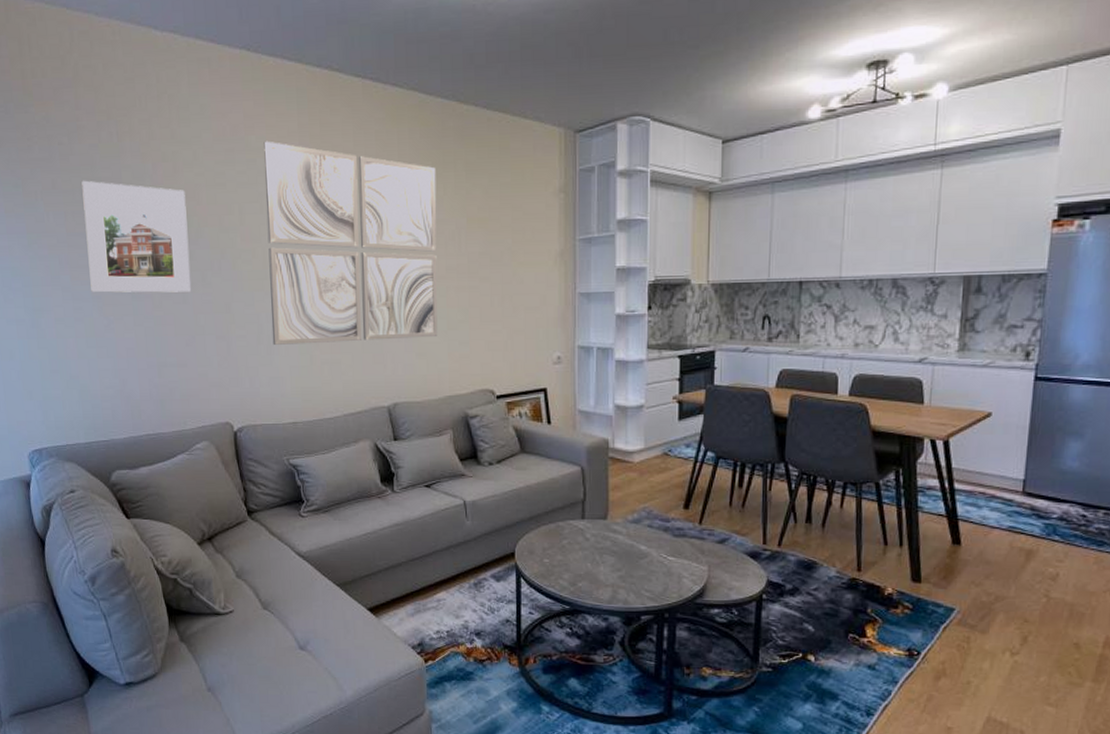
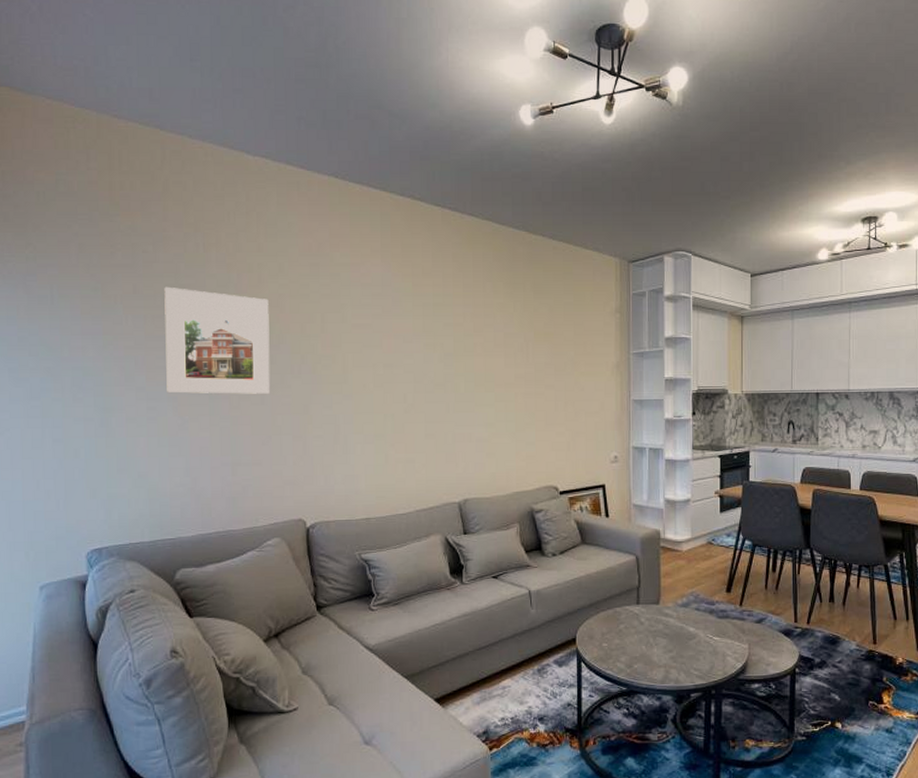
wall art: present [264,141,438,345] -> none [347,257,507,444]

